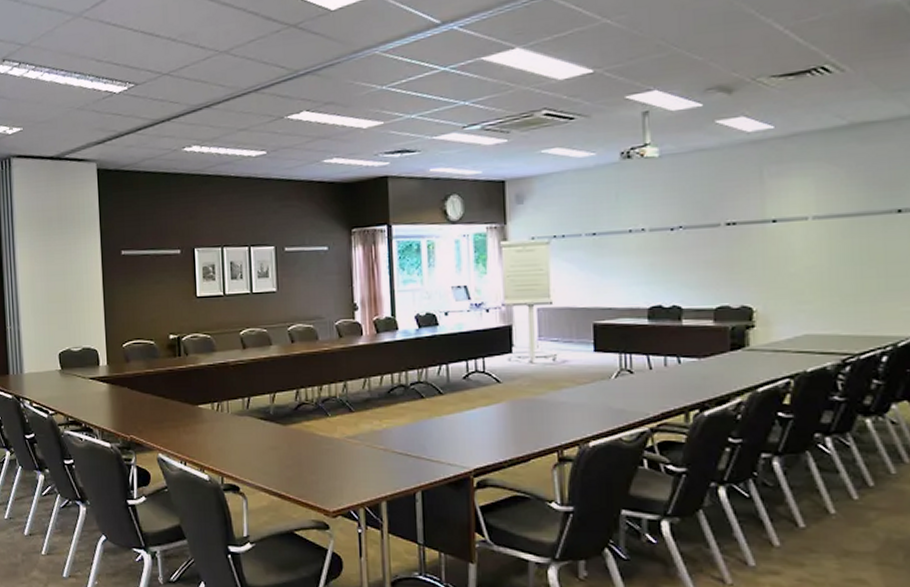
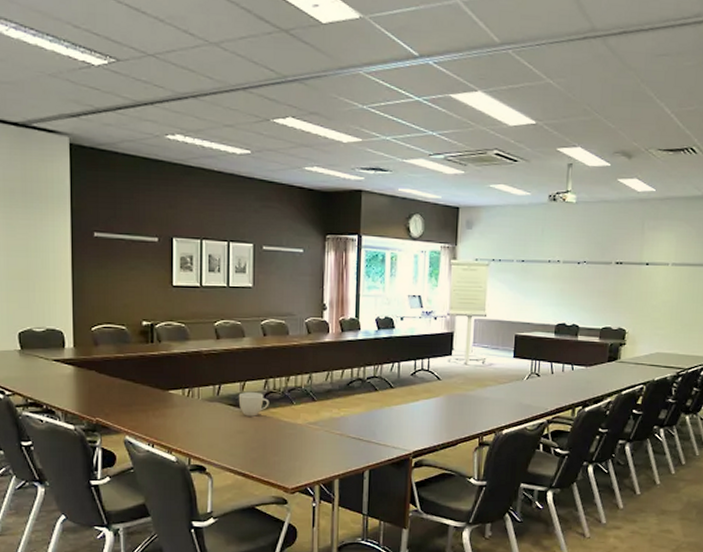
cup: none [269,404,302,431] -> present [238,392,270,416]

